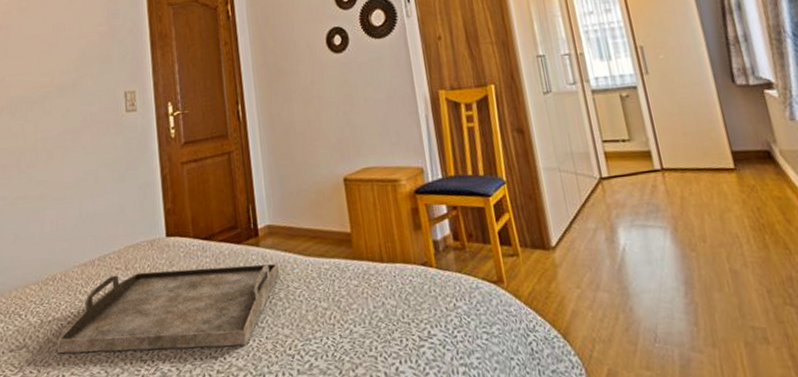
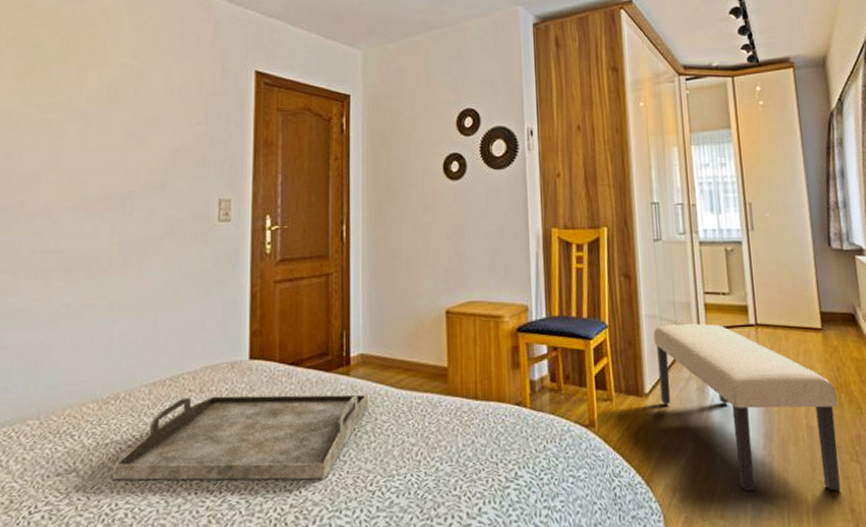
bench: none [553,172,776,341] -> present [653,324,841,492]

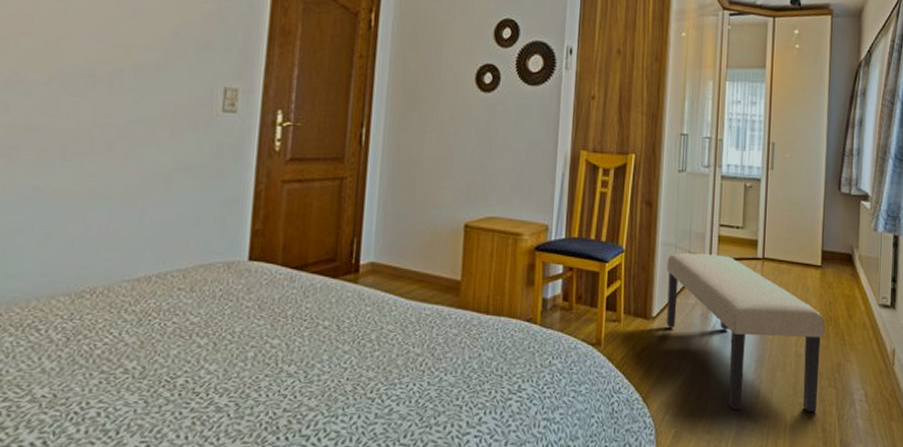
serving tray: present [113,394,369,480] -> none [85,296,376,385]

